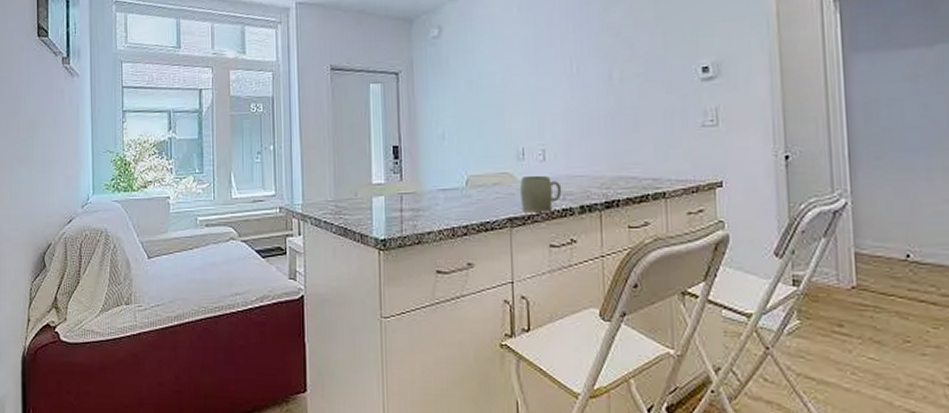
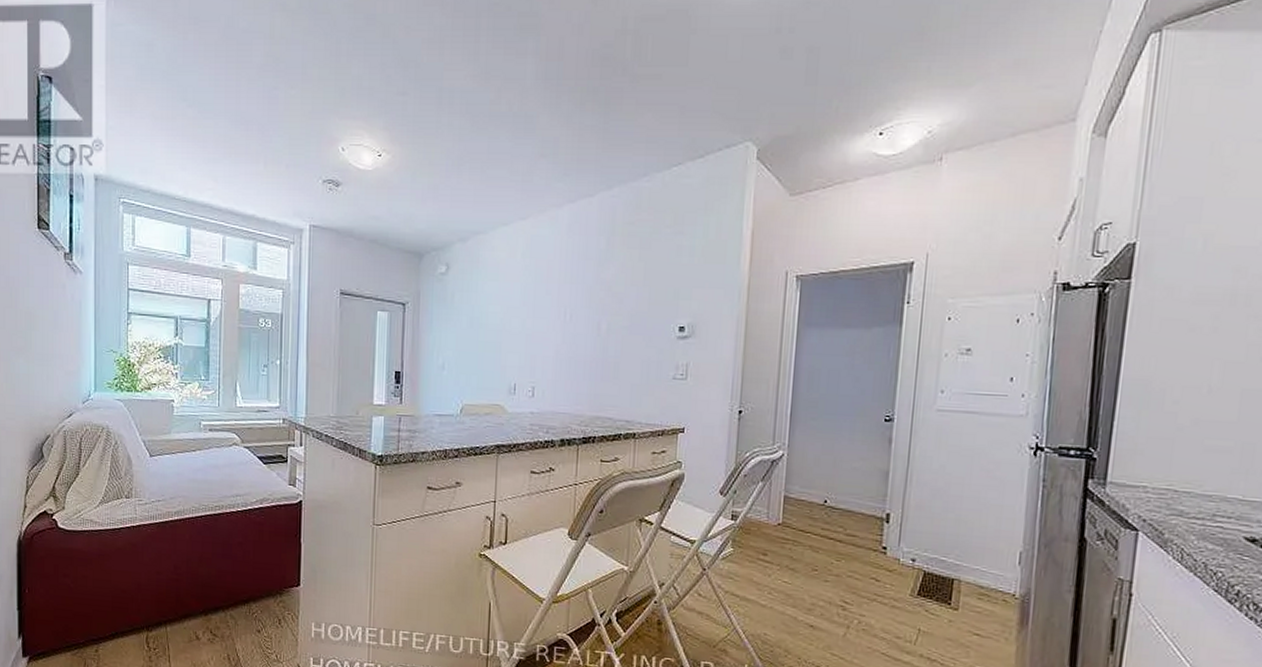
mug: present [519,175,562,213] -> none [508,408,546,443]

